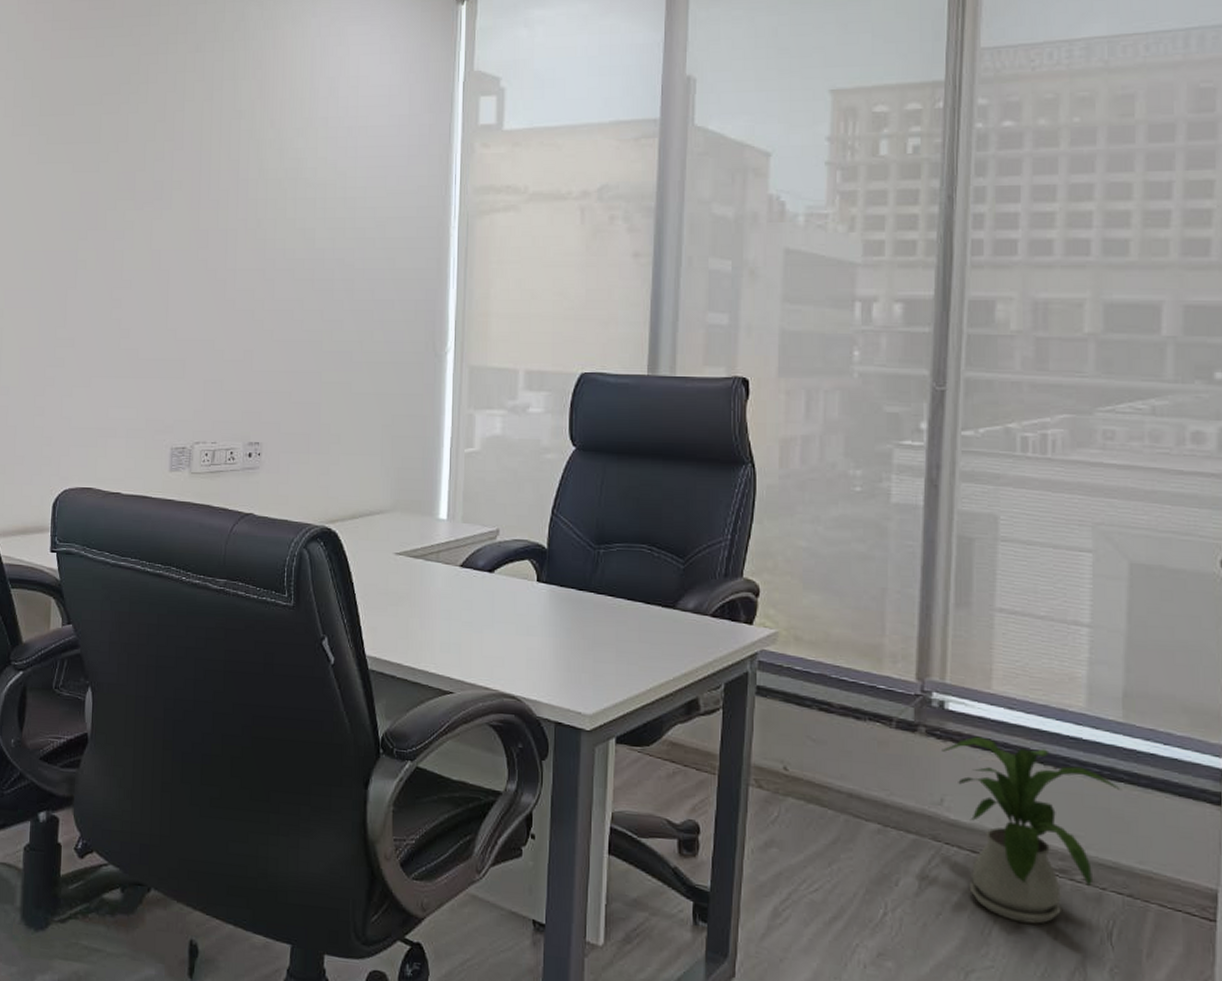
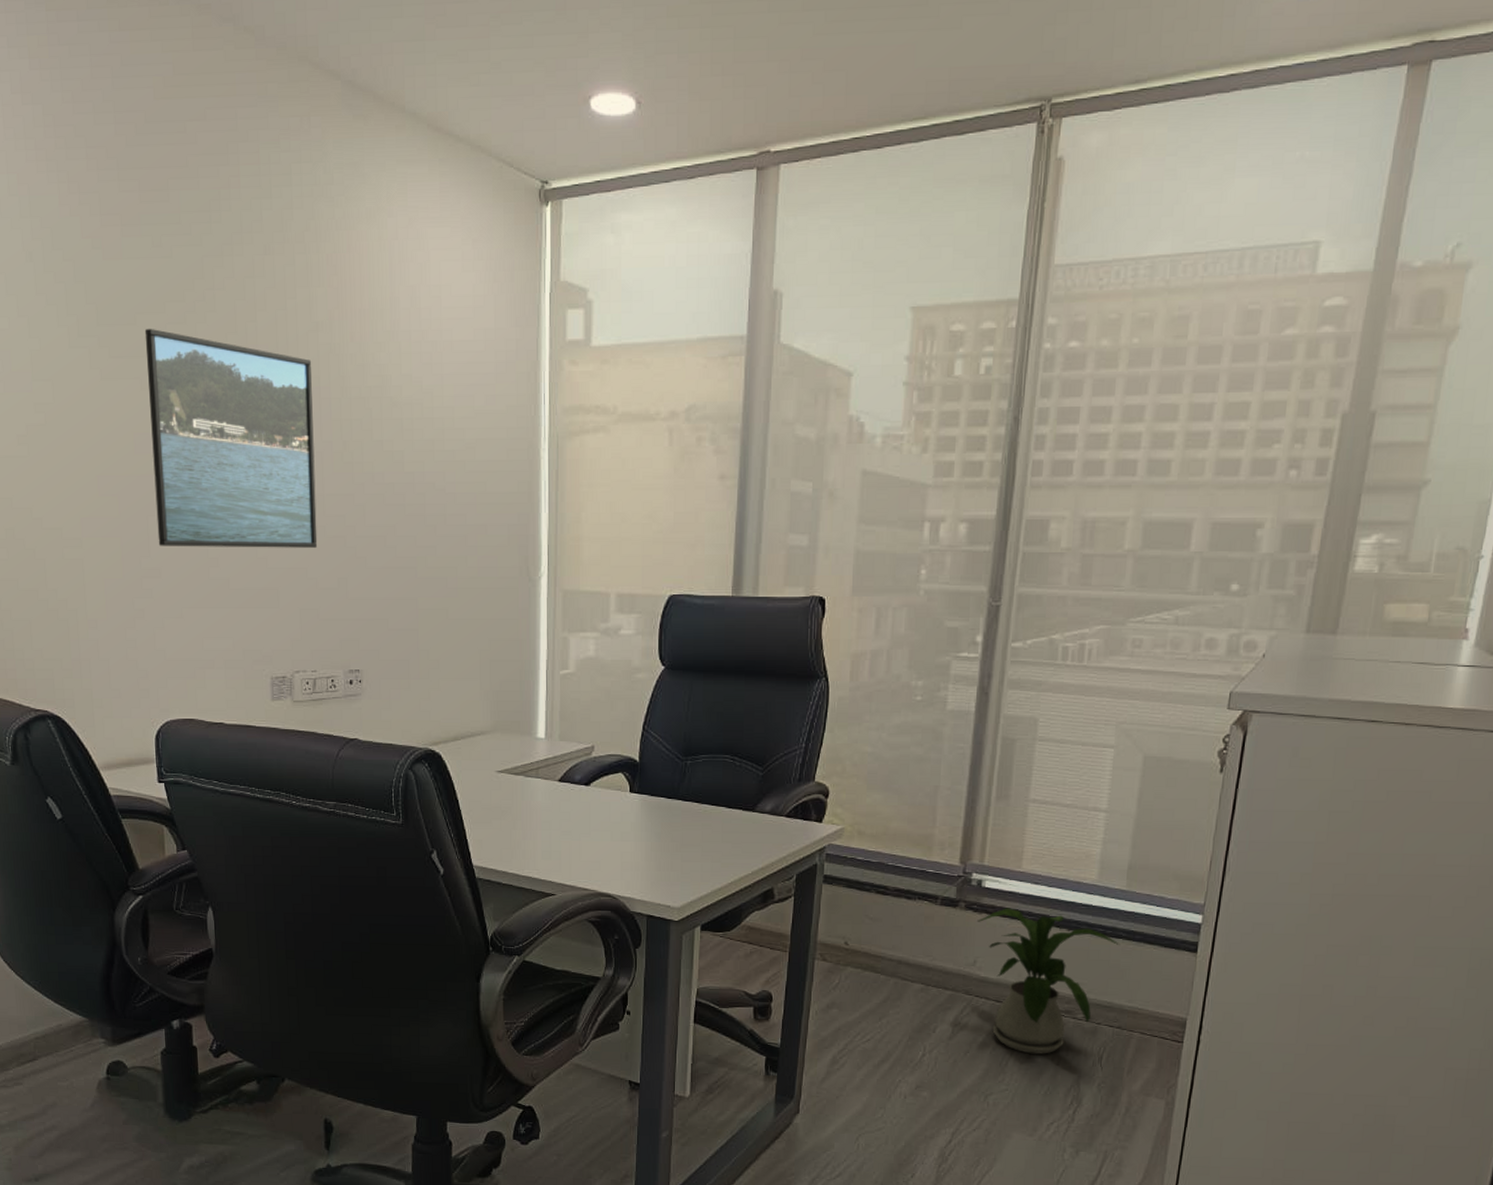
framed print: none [74,118,232,320] -> present [144,329,318,548]

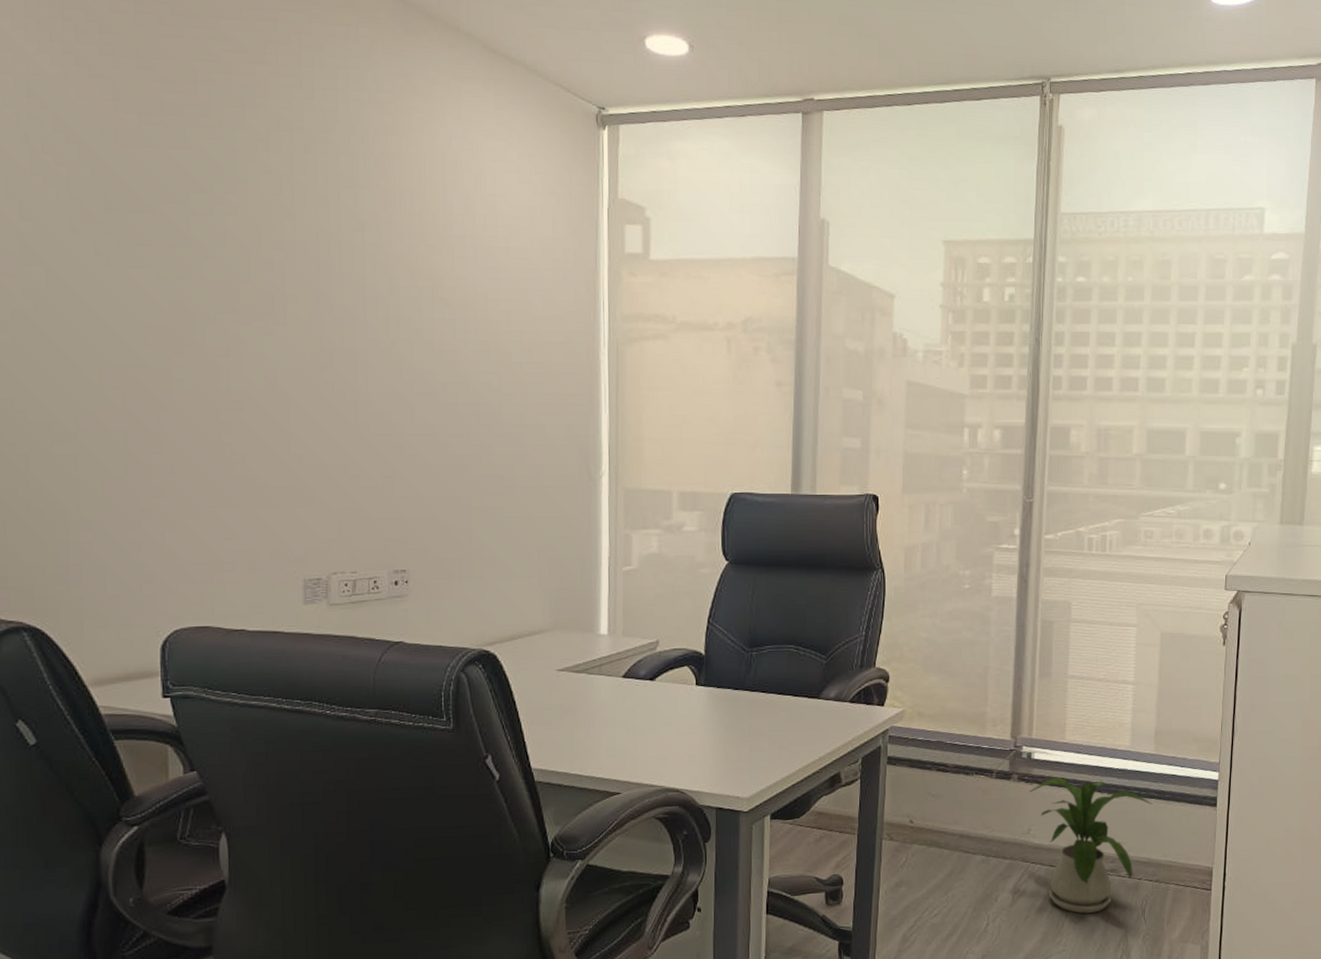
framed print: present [144,329,318,548] -> none [163,218,360,445]

